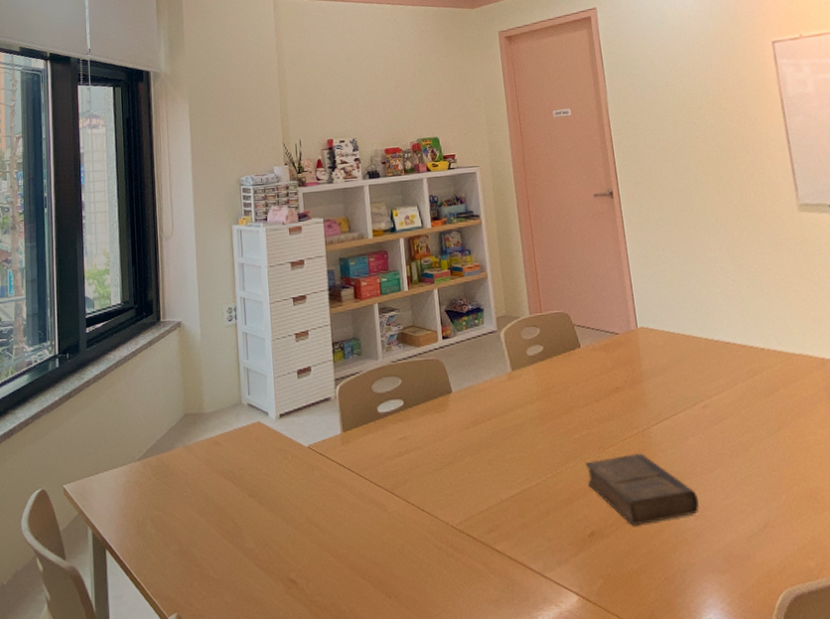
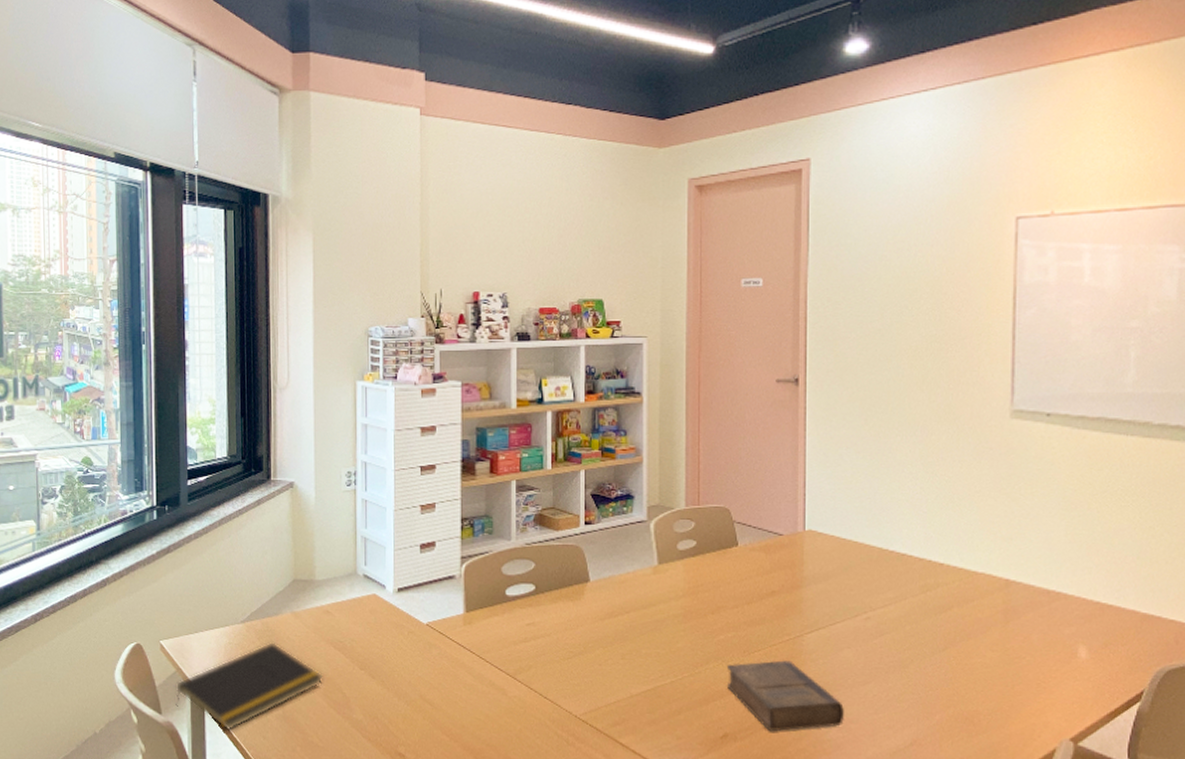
notepad: none [78,477,216,571] -> present [175,642,323,731]

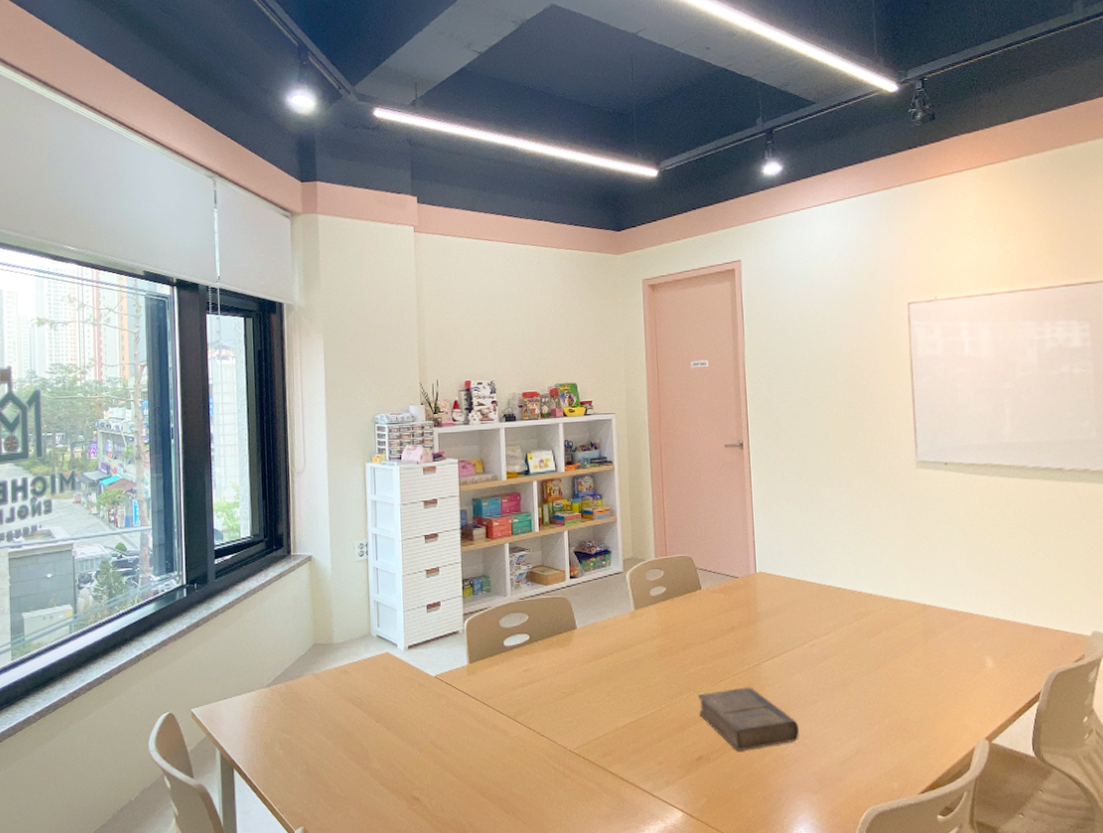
notepad: present [175,642,323,731] -> none [206,703,343,789]

